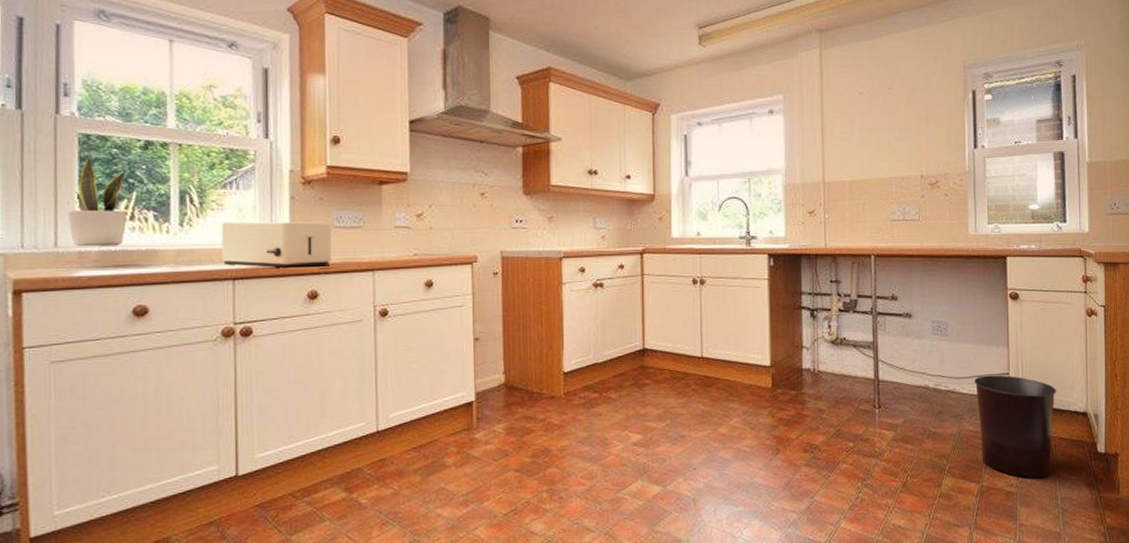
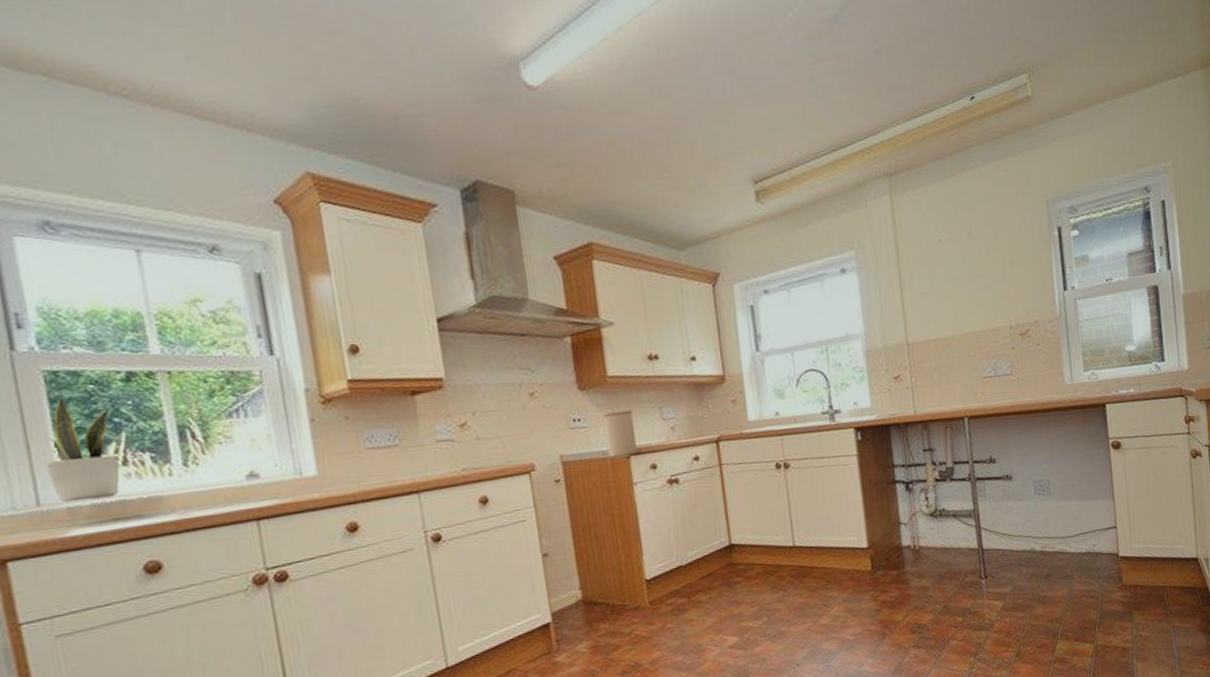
toaster: present [221,221,332,269] -> none [233,444,368,505]
canister: none [542,216,569,257] -> present [602,409,638,457]
waste bin: present [974,375,1057,479] -> none [1081,529,1166,632]

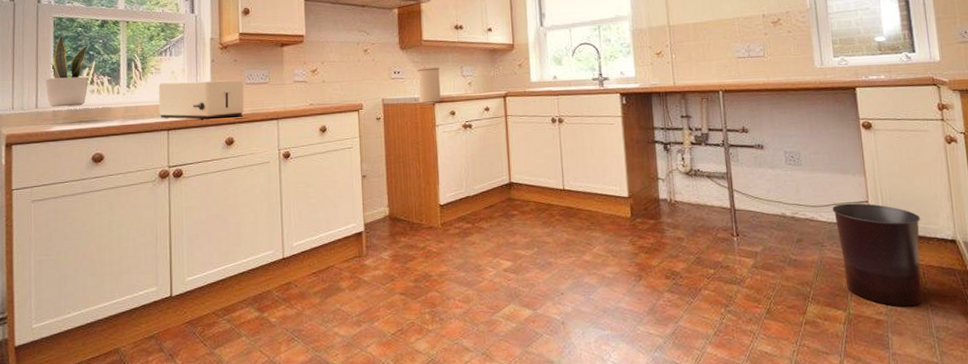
toaster: none [233,444,368,505] -> present [158,80,244,120]
waste bin: none [1081,529,1166,632] -> present [832,203,922,307]

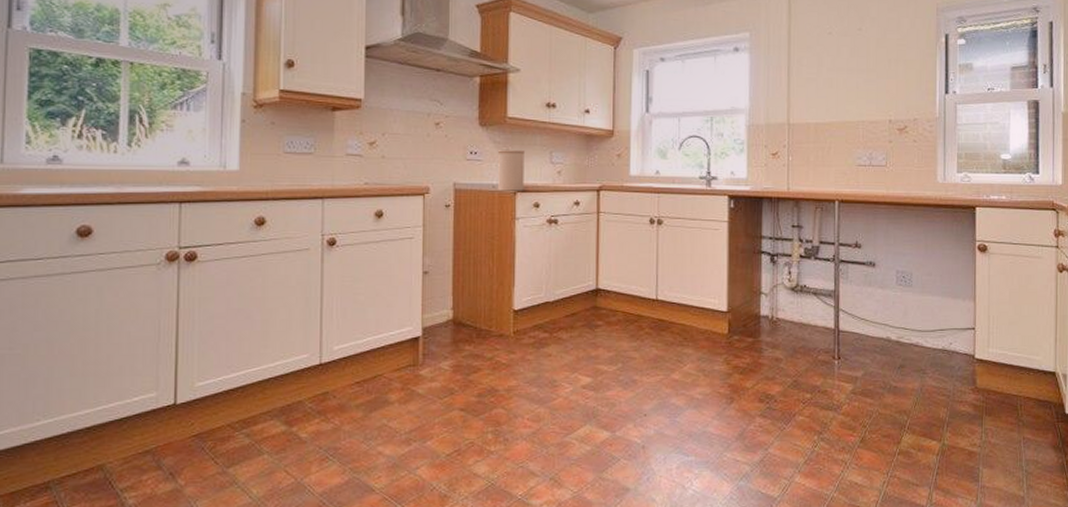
potted plant: present [45,33,89,108] -> none [15,69,78,164]
toaster: present [158,80,244,120] -> none [169,143,282,193]
waste bin: present [832,203,922,307] -> none [938,329,1025,439]

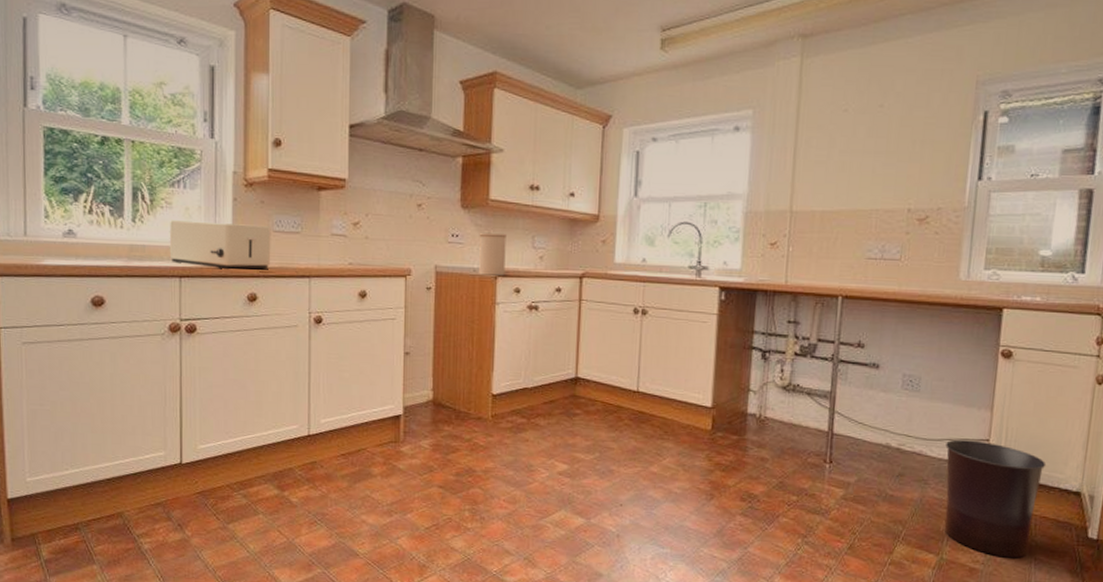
toaster: none [169,143,282,193] -> present [169,220,271,270]
waste bin: none [938,329,1025,439] -> present [944,439,1047,558]

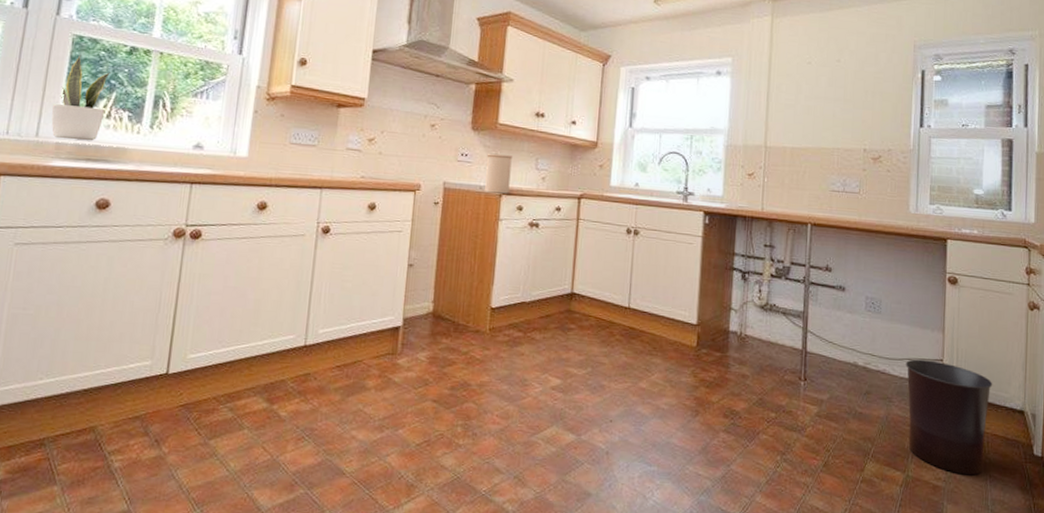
potted plant: none [34,147,87,238] -> present [51,54,112,141]
toaster: present [169,220,271,270] -> none [183,128,288,180]

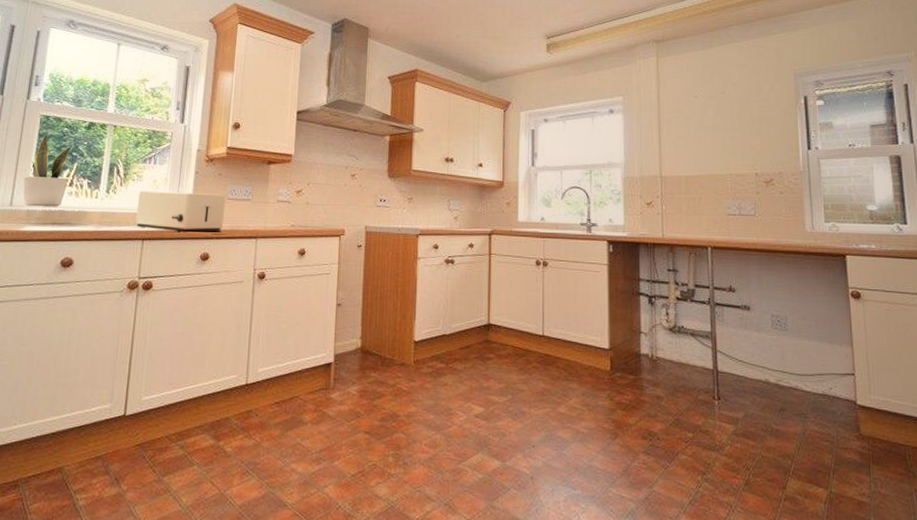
toaster: none [183,128,288,180] -> present [135,191,226,233]
canister: present [485,153,512,194] -> none [403,197,426,234]
waste bin: present [906,359,993,475] -> none [817,374,908,490]

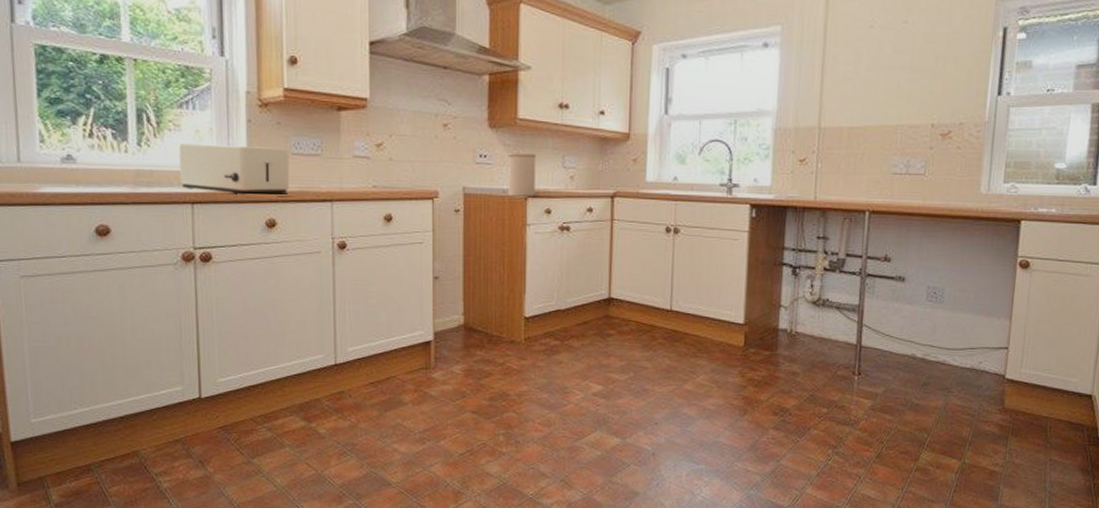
potted plant: present [23,131,73,207] -> none [28,66,86,164]
canister: none [403,197,426,234] -> present [507,152,536,196]

